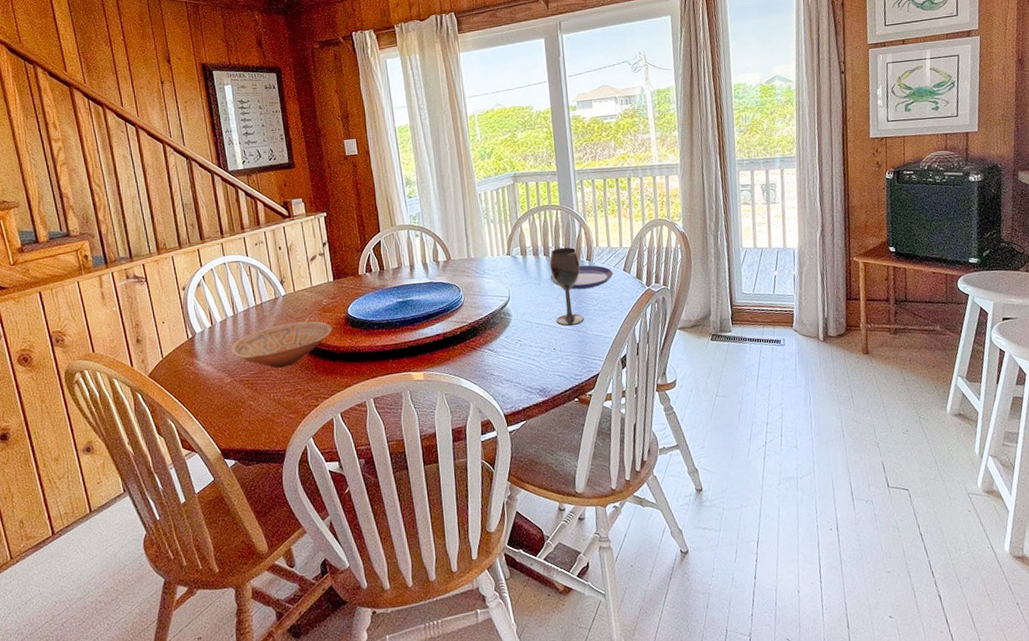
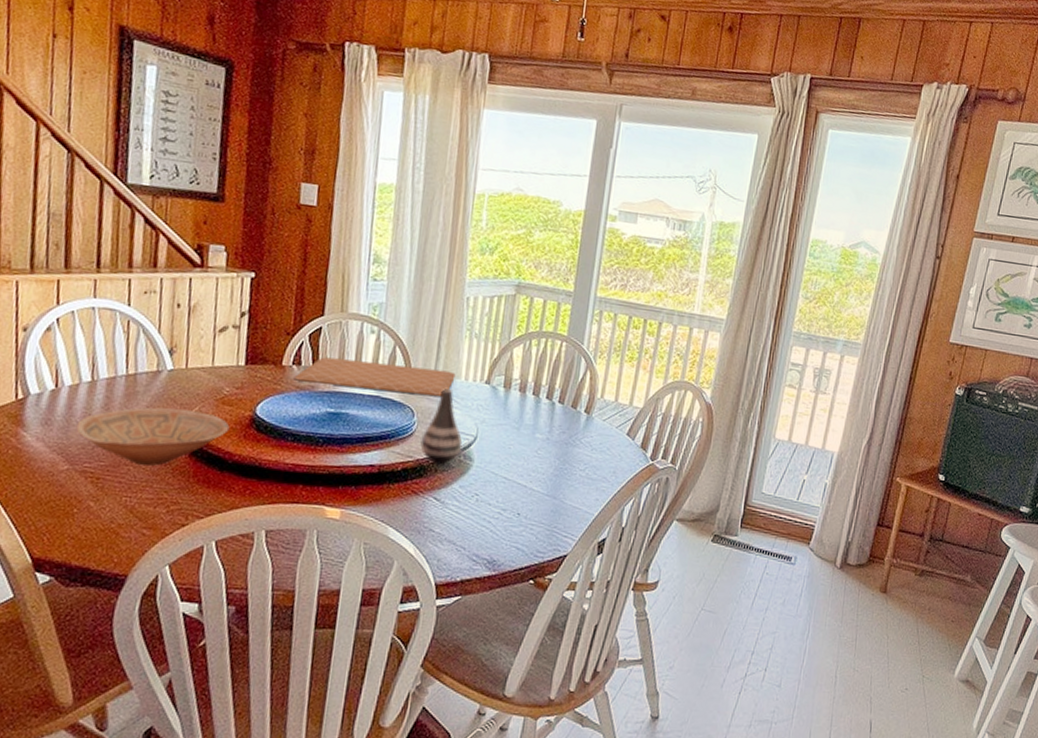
placemat: none [369,252,484,284] -> present [294,357,456,397]
vase: none [469,265,501,324] -> present [420,389,463,465]
wine glass: present [549,247,584,326] -> none [529,389,576,489]
plate: present [550,265,614,289] -> none [533,416,614,448]

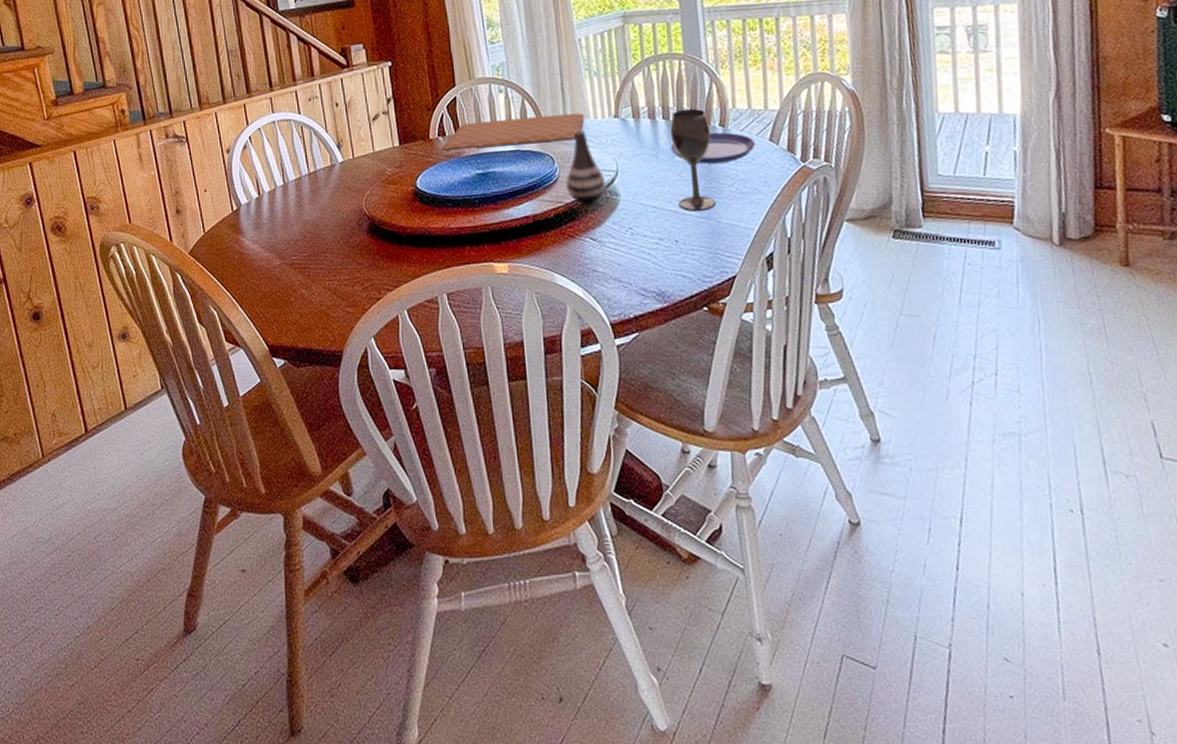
bowl: present [76,407,230,466] -> none [280,194,398,251]
wine glass: none [529,389,576,489] -> present [669,108,716,211]
plate: none [533,416,614,448] -> present [670,132,756,164]

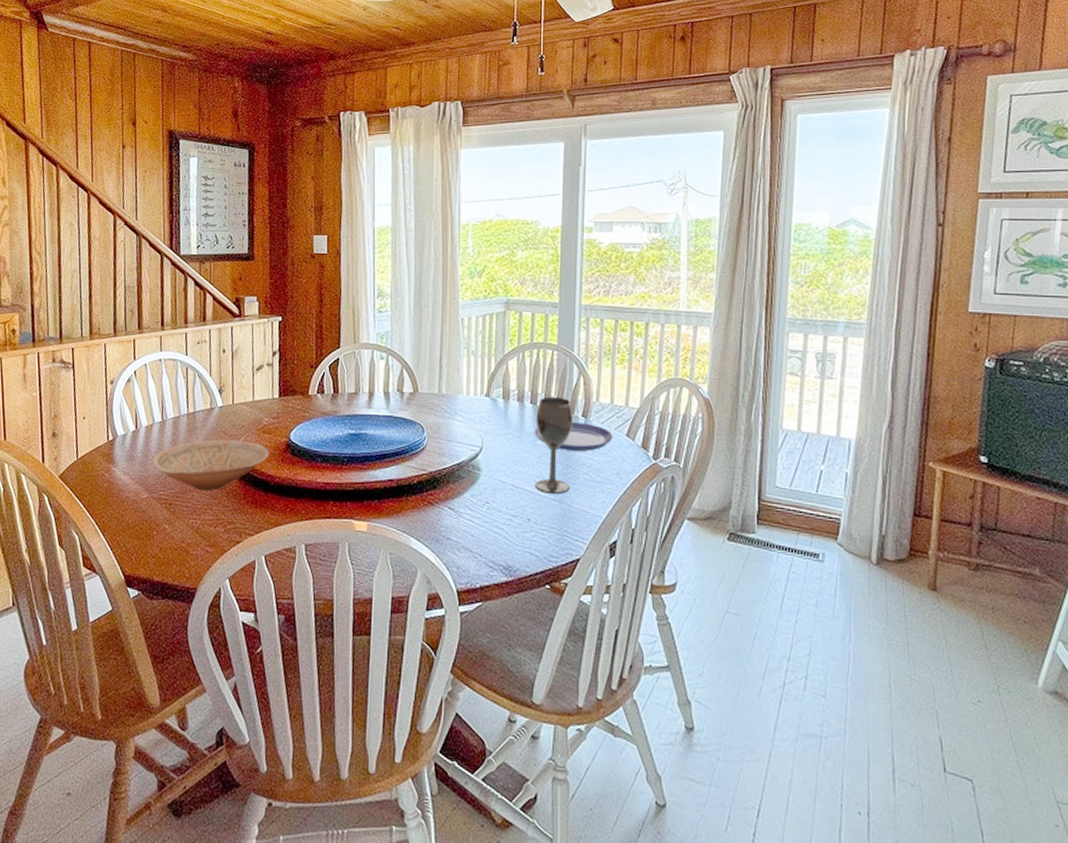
bowl: none [280,194,398,251] -> present [152,440,270,491]
placemat: present [442,113,585,150] -> none [319,384,458,413]
vase: present [565,130,607,206] -> none [432,404,470,476]

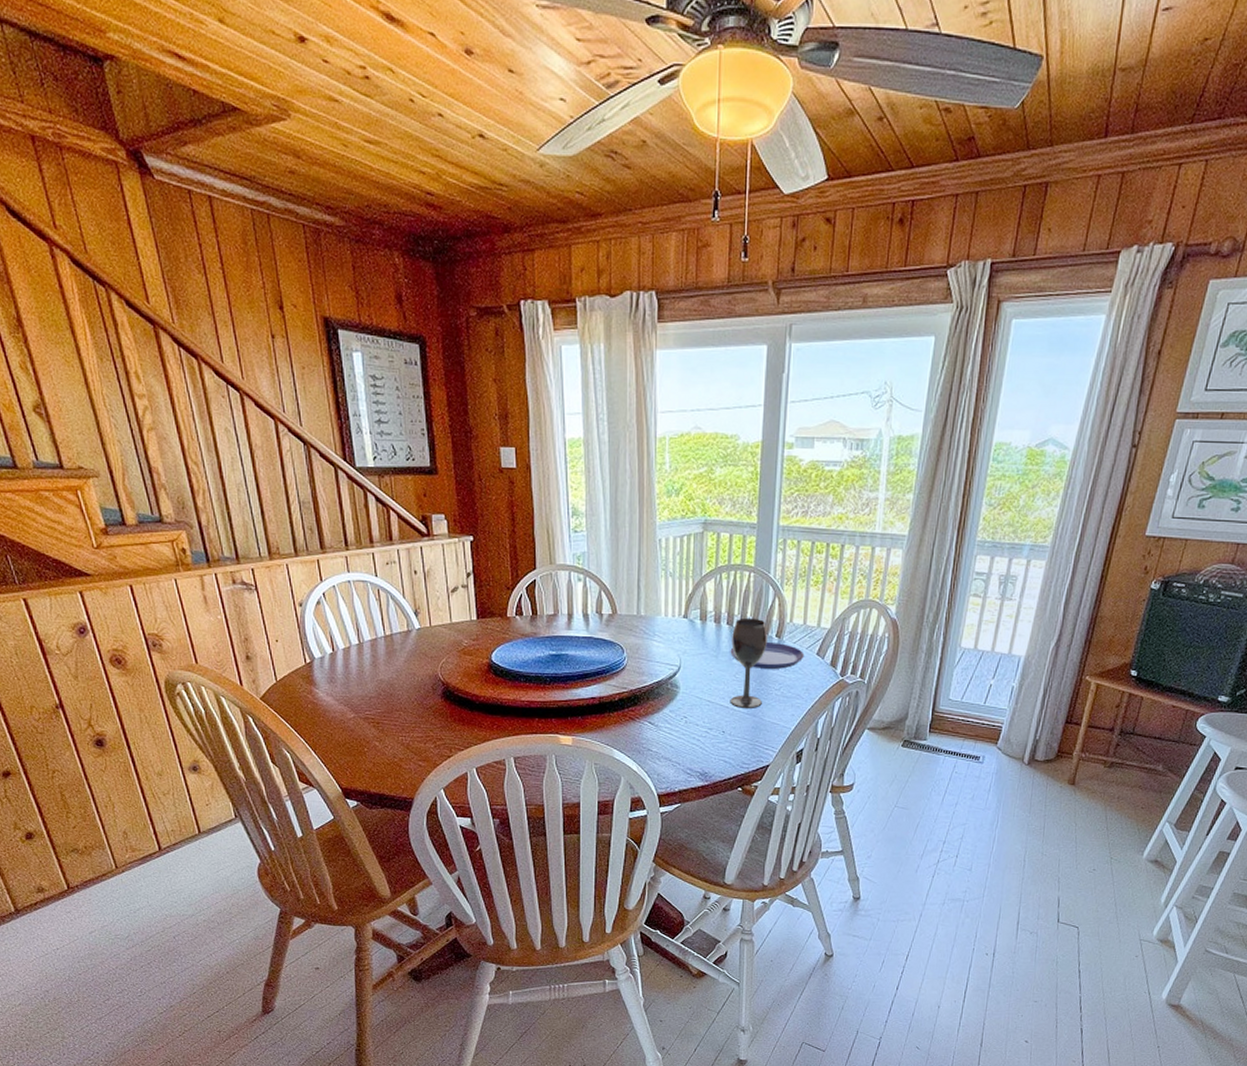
bowl: present [152,440,270,491] -> none [354,661,473,710]

